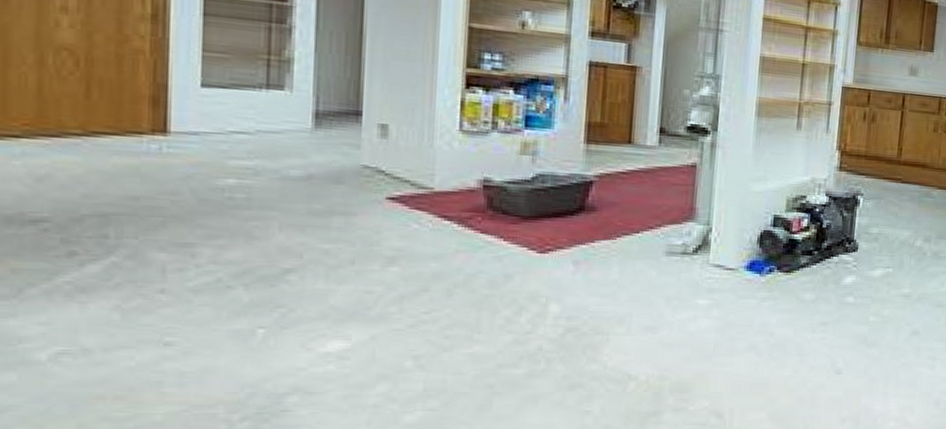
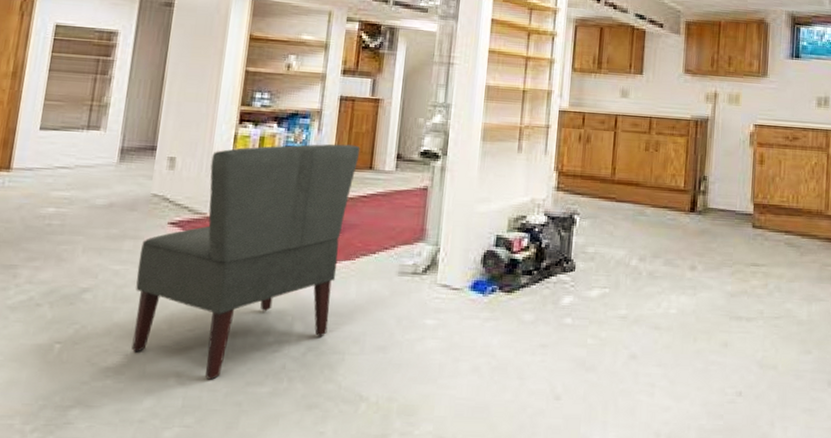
chair: none [352,114,617,363] -> present [131,143,361,380]

